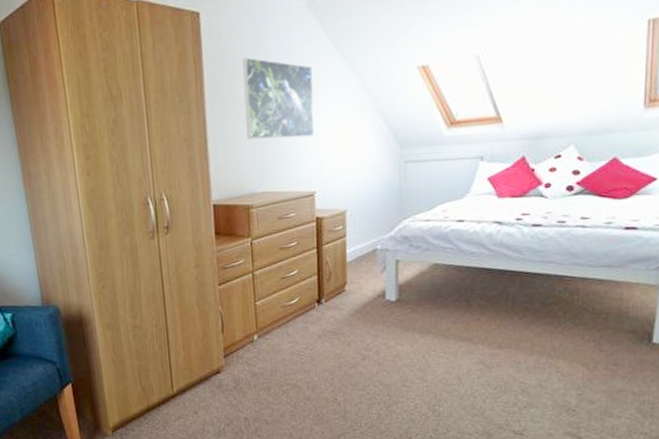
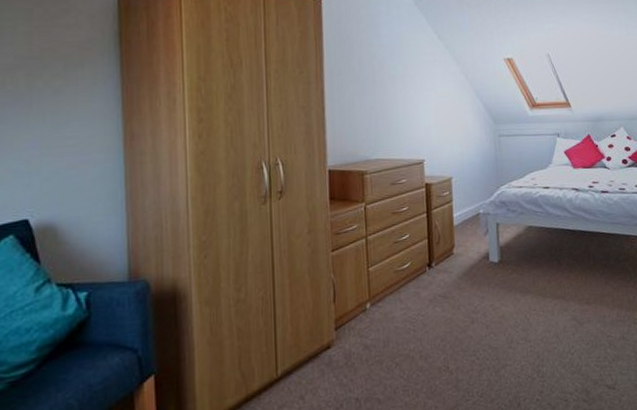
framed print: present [242,57,314,140] -> none [358,39,422,111]

